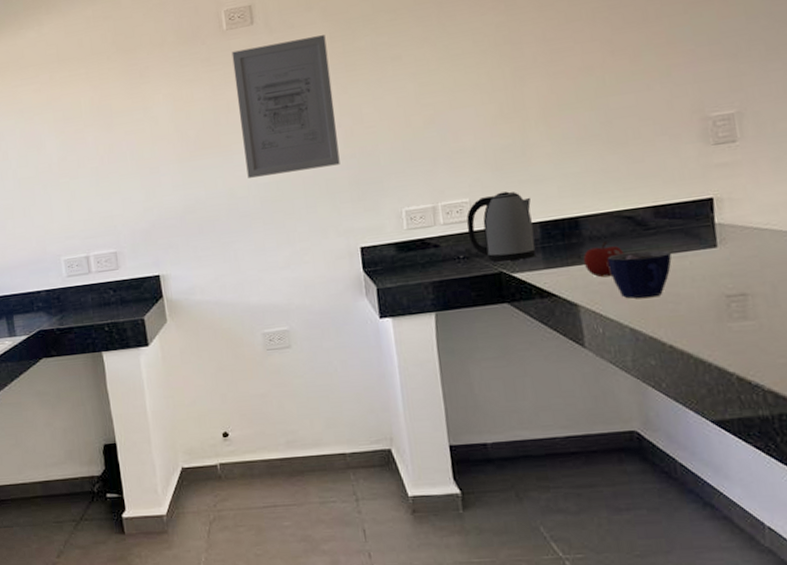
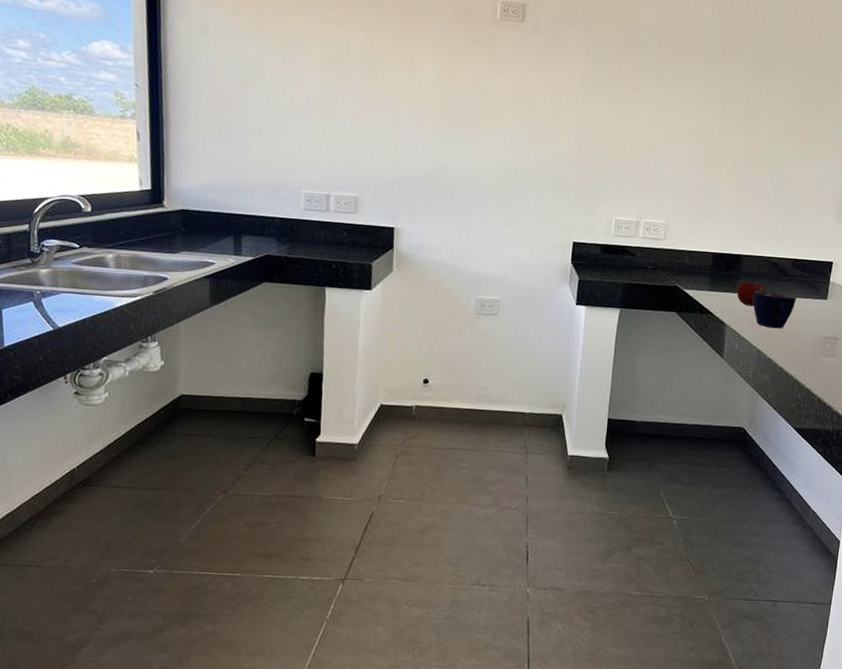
wall art: present [231,35,340,178] -> none [491,41,582,167]
kettle: present [466,191,536,262] -> none [658,222,711,280]

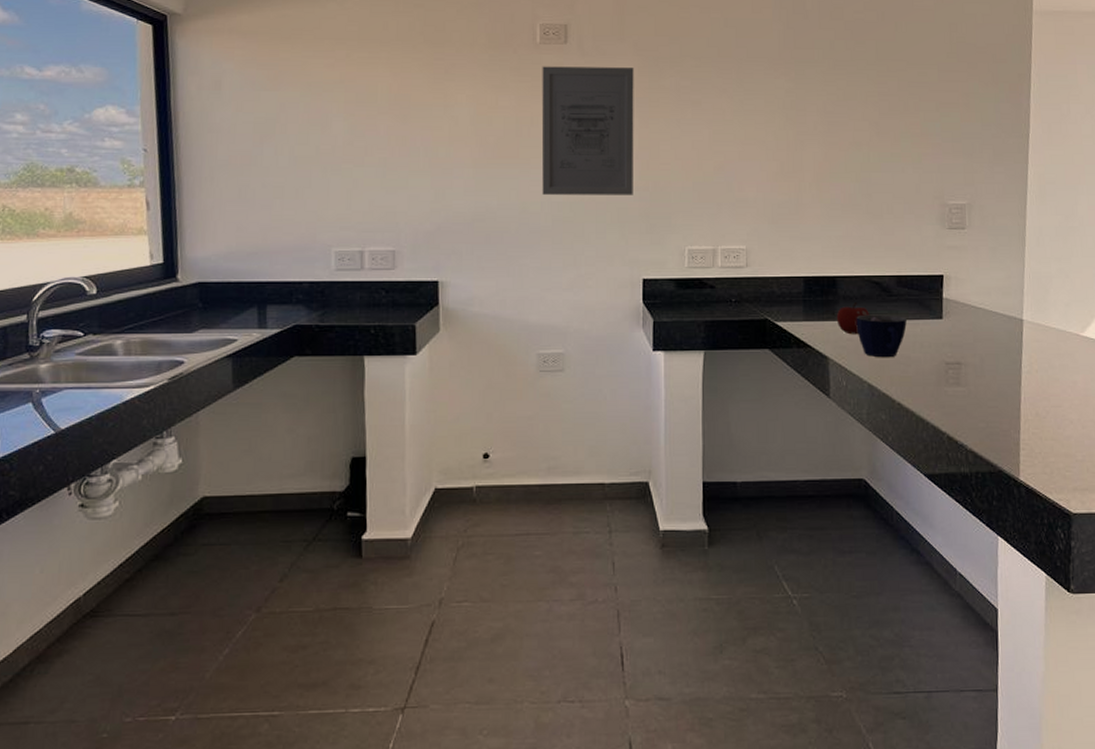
wall art: none [491,41,582,167] -> present [541,66,634,195]

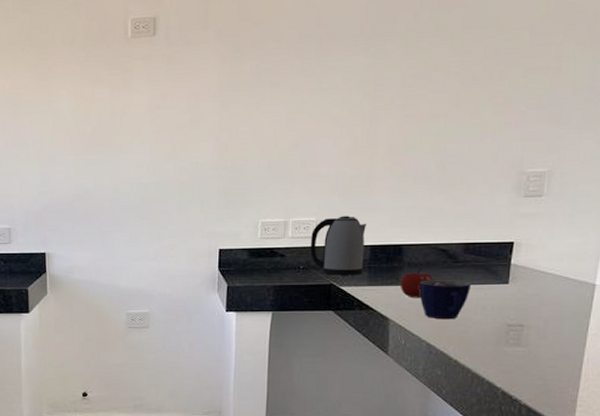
wall art: present [541,66,634,195] -> none [132,54,217,177]
kettle: none [741,244,799,309] -> present [310,216,367,275]

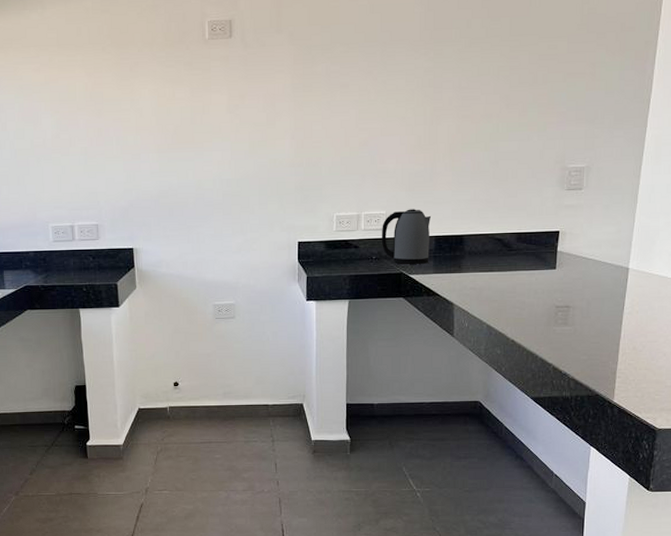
fruit: present [399,268,433,298] -> none [462,257,491,284]
cup: present [419,280,471,320] -> none [479,266,524,303]

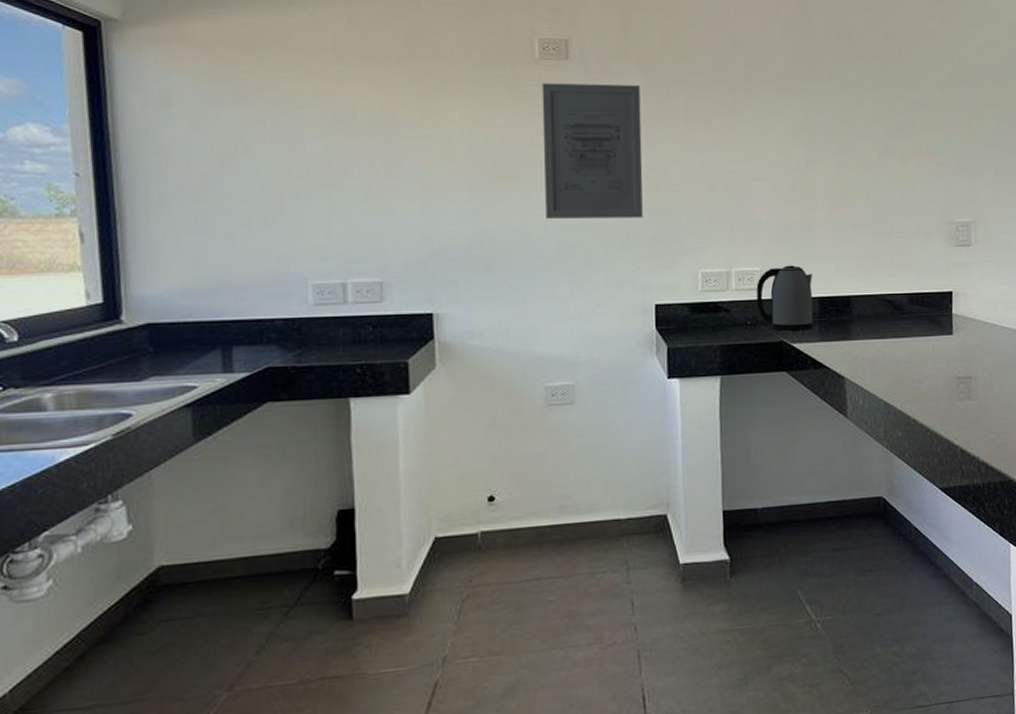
wall art: none [211,56,291,173] -> present [542,83,643,219]

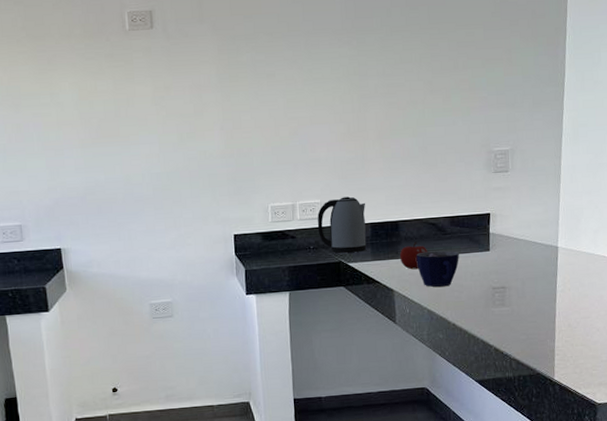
wall art: present [542,83,643,219] -> none [133,47,221,167]
fruit: none [851,321,883,354] -> present [399,242,427,270]
cup: none [870,332,919,375] -> present [416,250,459,287]

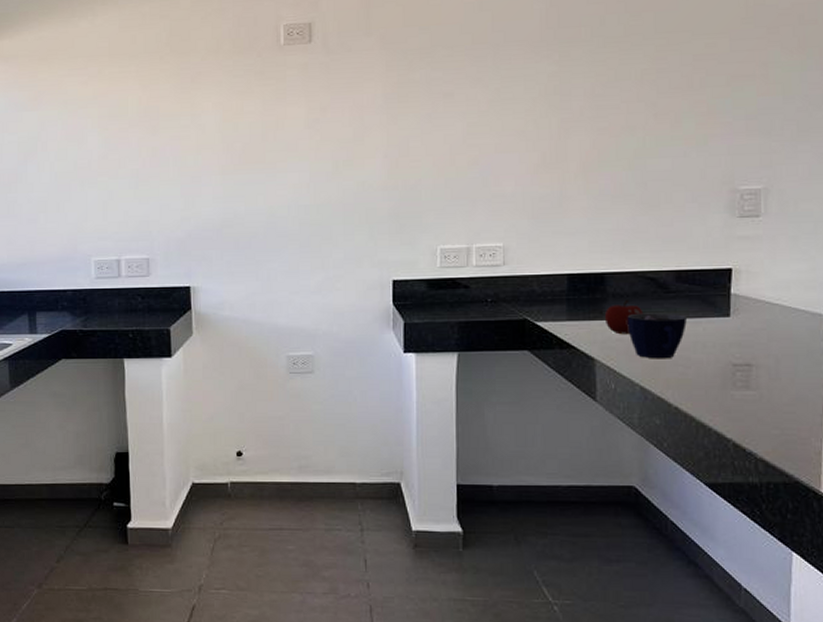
kettle: present [317,196,367,253] -> none [497,240,563,309]

